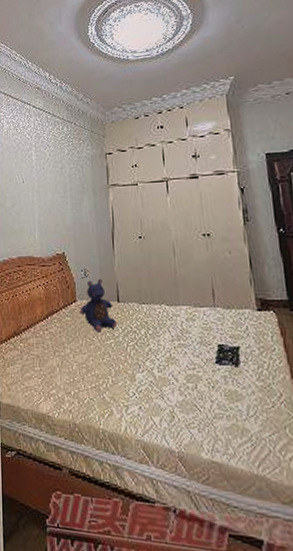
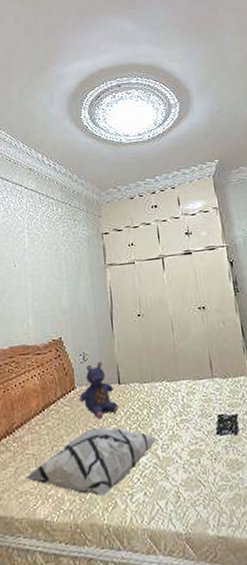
decorative pillow: none [30,340,154,404] -> present [25,427,157,497]

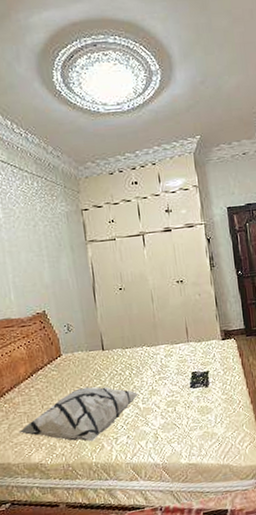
teddy bear: present [79,361,119,419] -> none [65,331,104,381]

